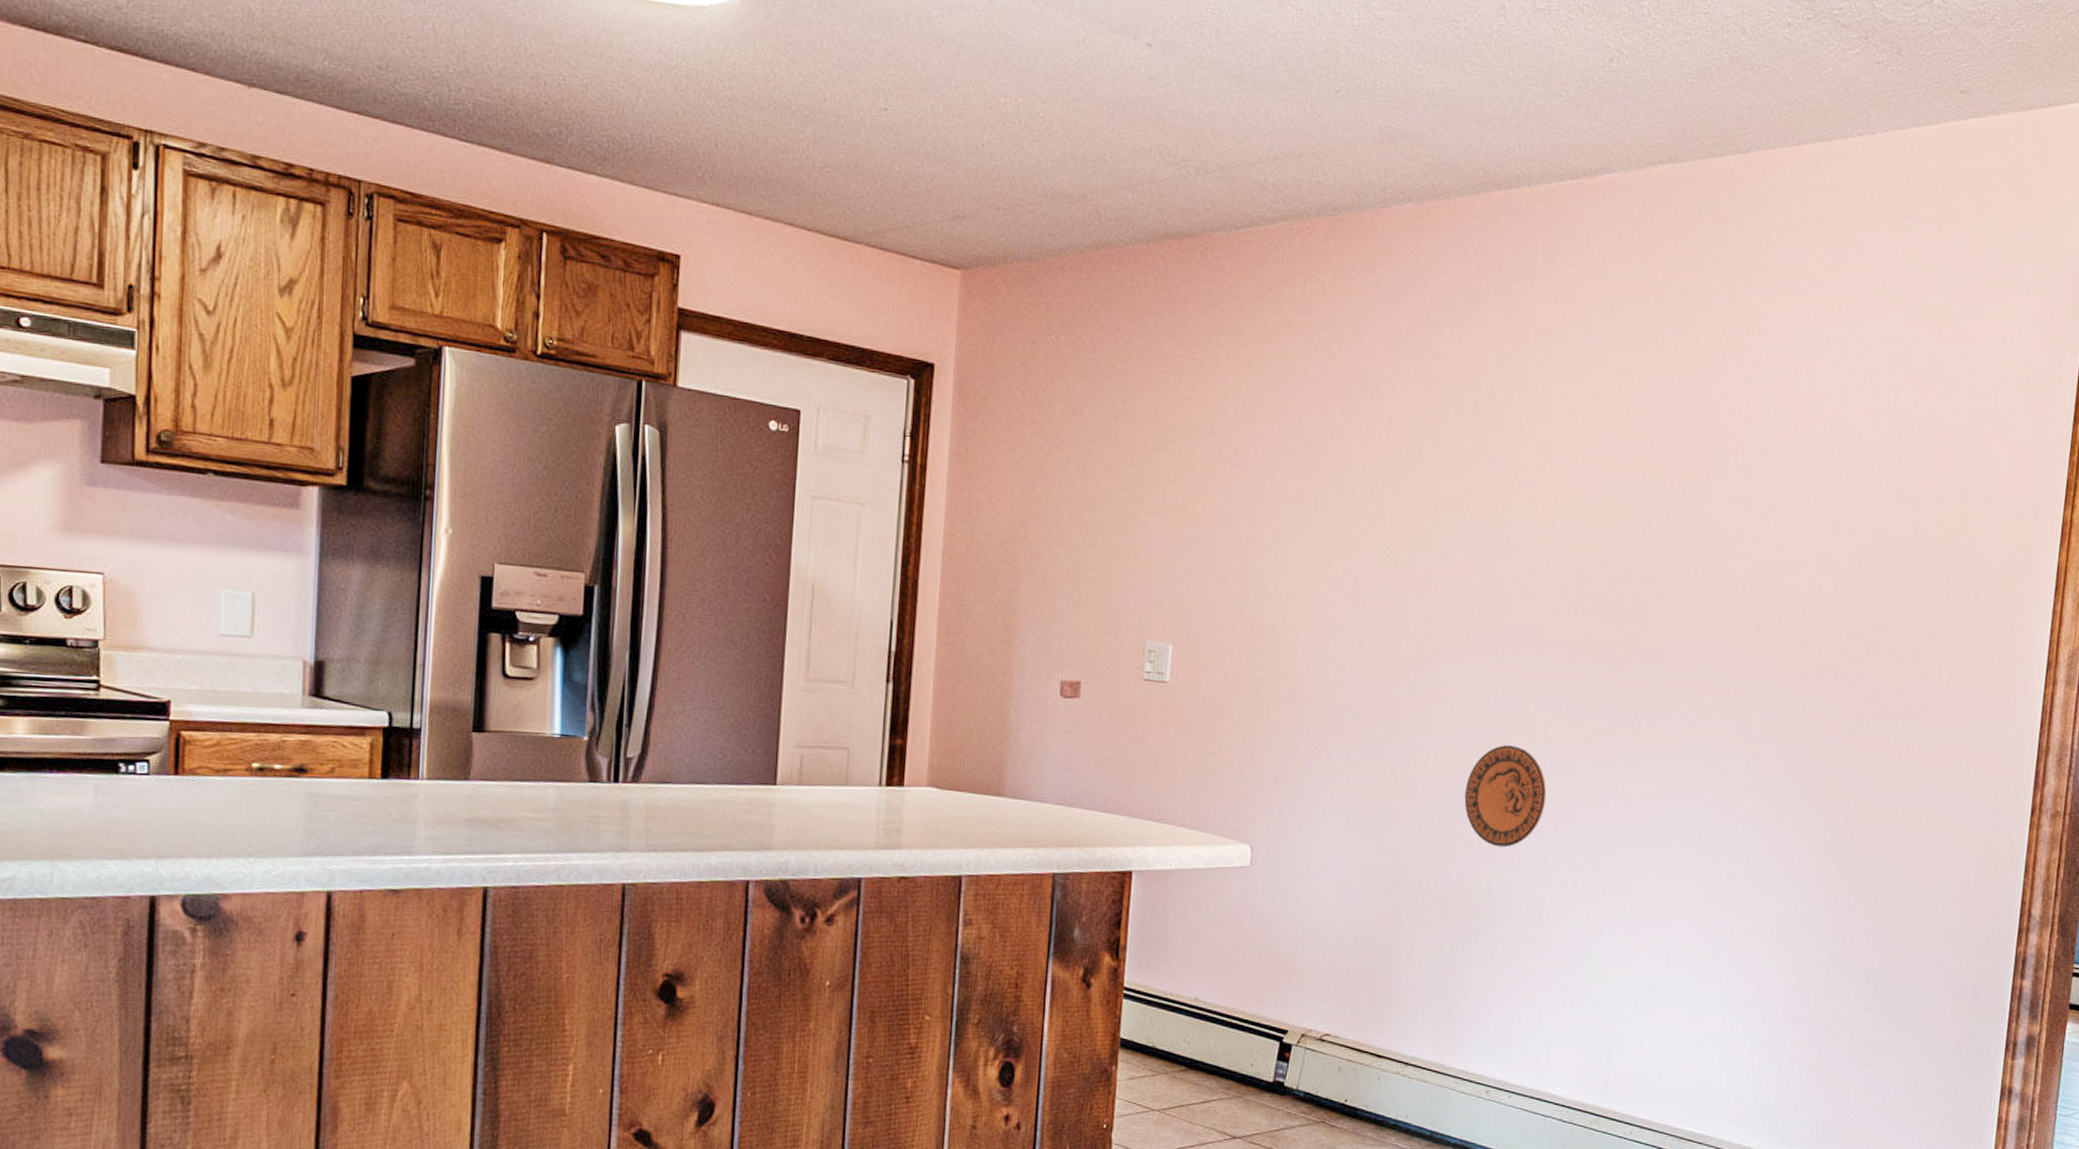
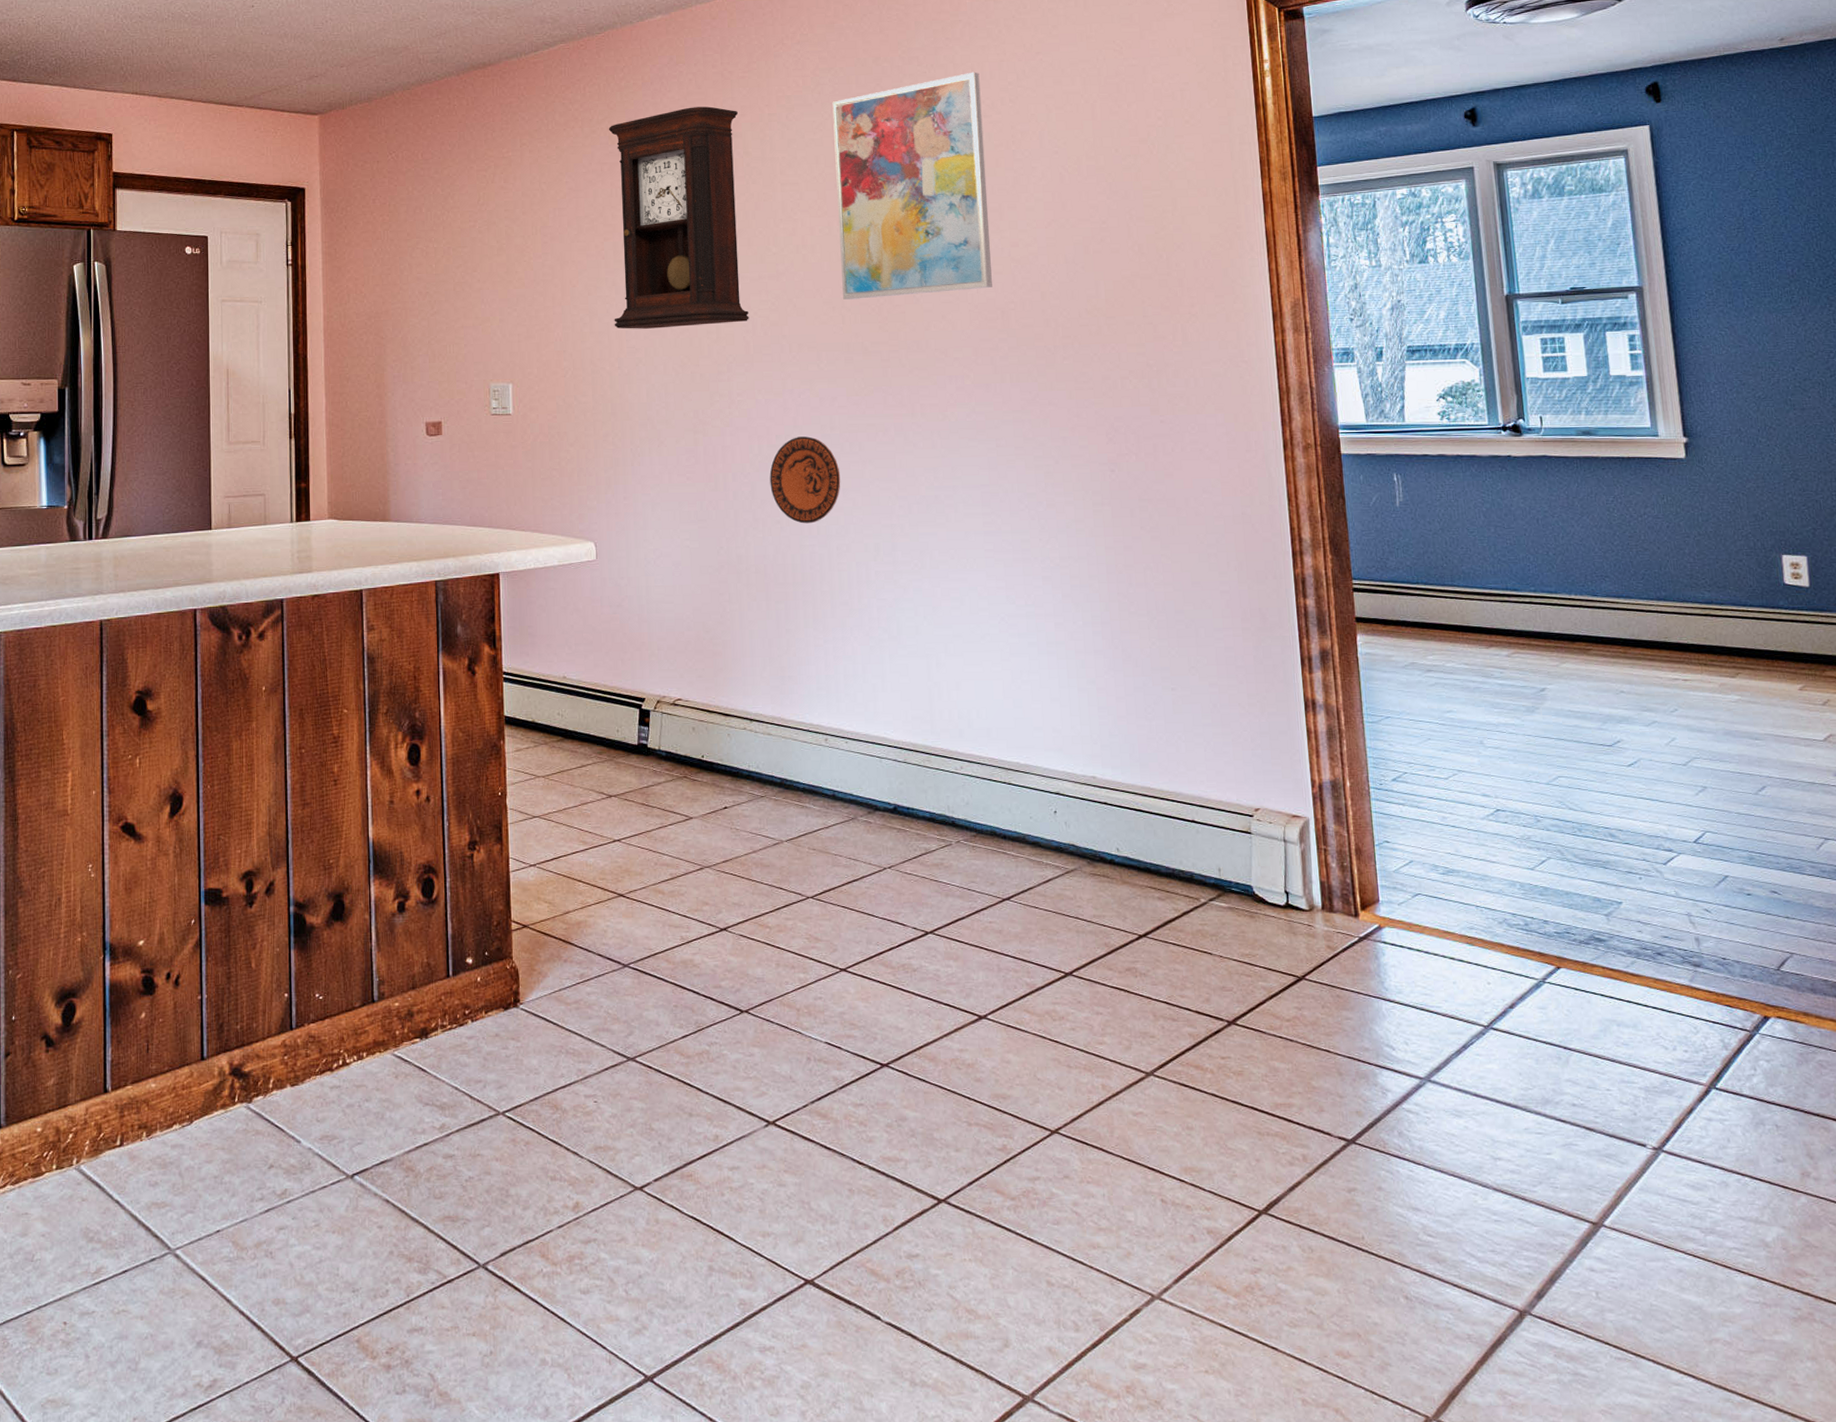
pendulum clock: none [1305,327,1488,602] -> present [608,106,749,329]
wall art: none [1579,331,1777,595] -> present [832,72,992,300]

